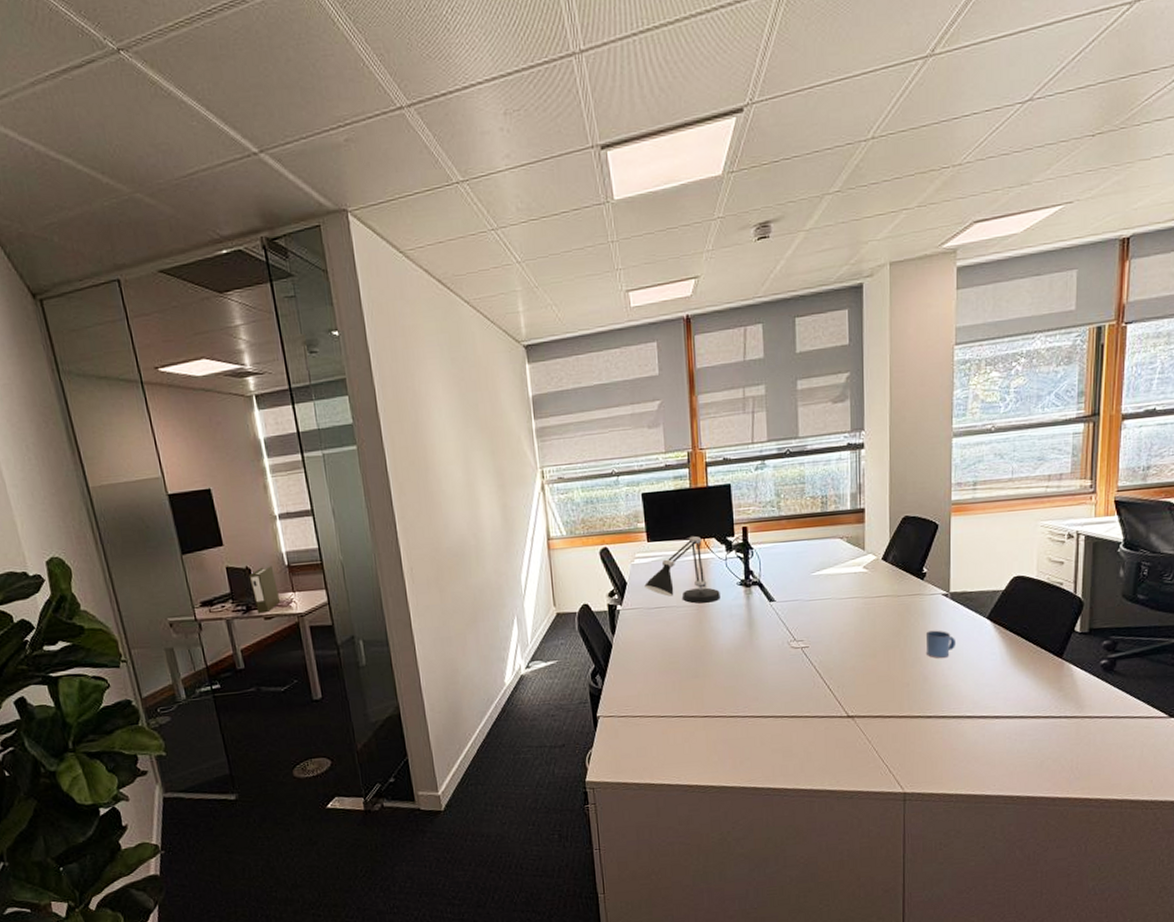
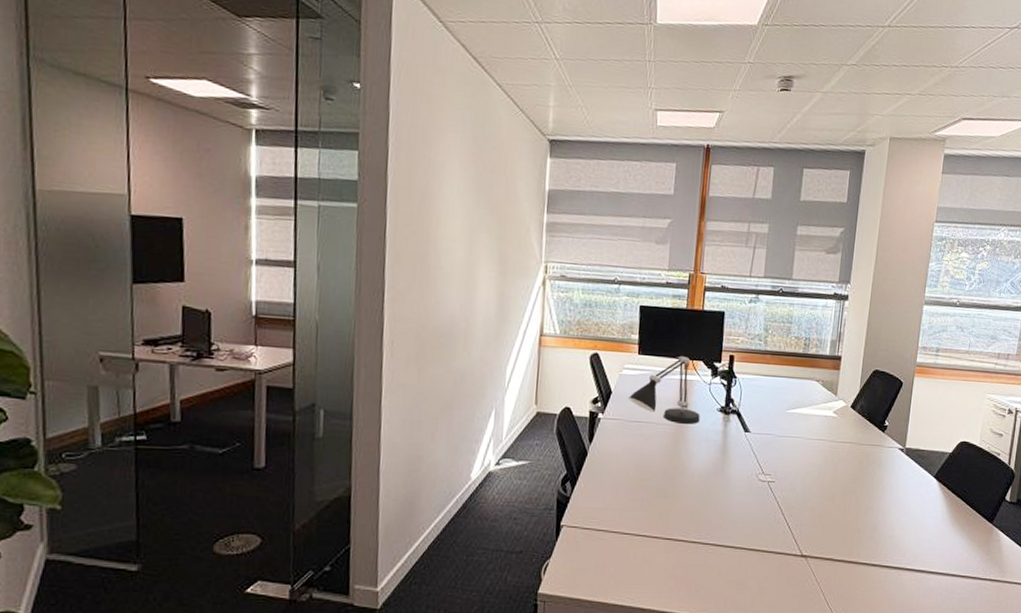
binder: present [249,566,281,614] -> none [207,312,239,364]
mug: present [925,630,957,659] -> none [879,481,906,510]

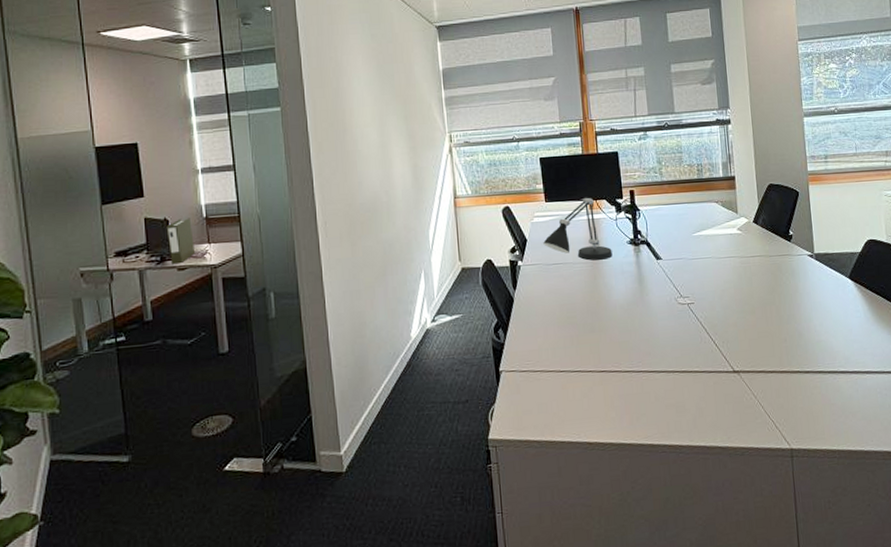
binder: none [207,312,239,364] -> present [166,218,196,265]

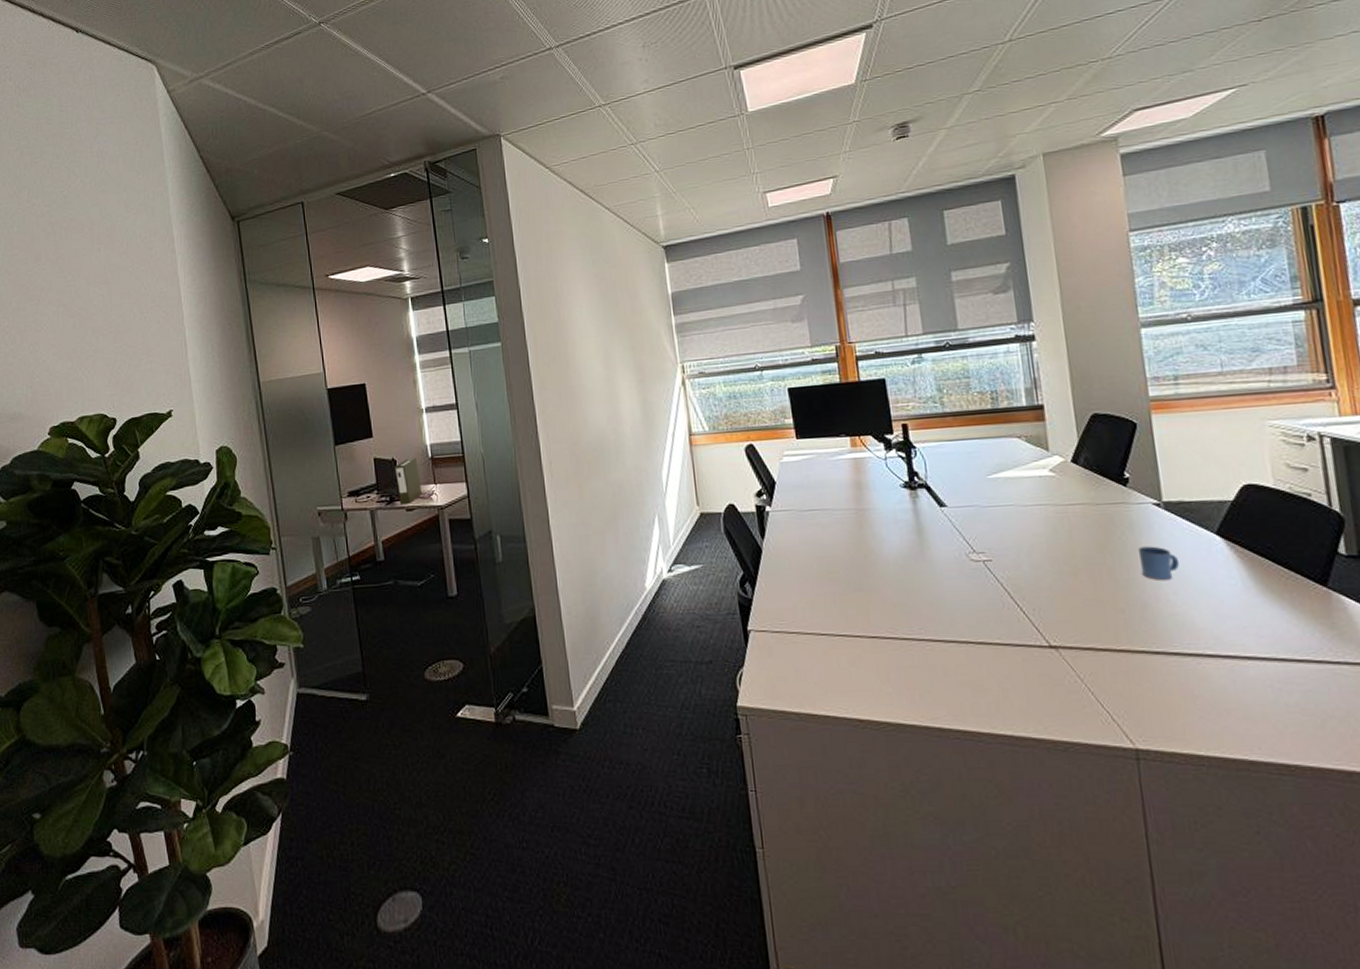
desk lamp: present [543,197,613,261] -> none [795,433,882,507]
mug: none [796,288,825,316] -> present [1137,546,1180,582]

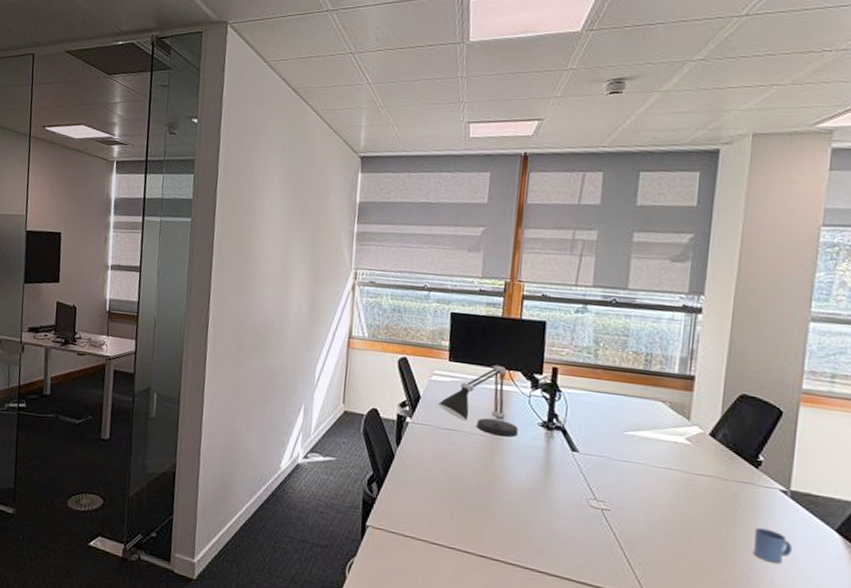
binder: present [394,458,423,505] -> none [72,308,96,350]
desk lamp: none [795,433,882,507] -> present [438,364,518,438]

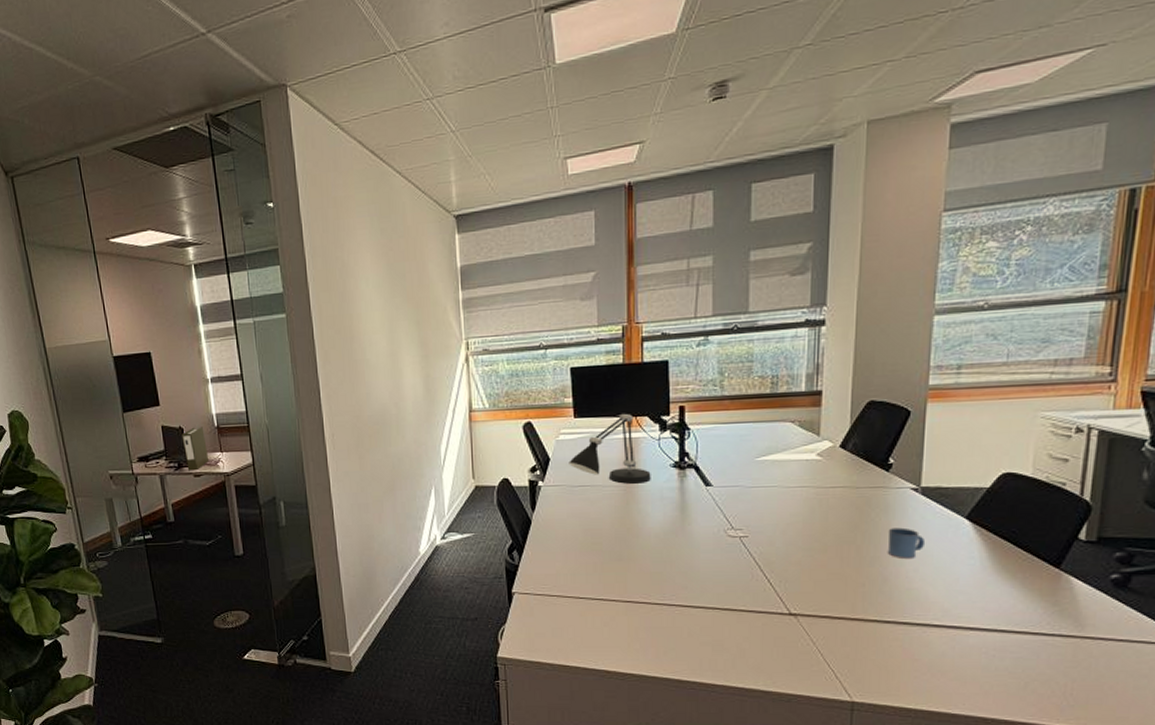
binder: none [72,308,96,350] -> present [181,427,210,471]

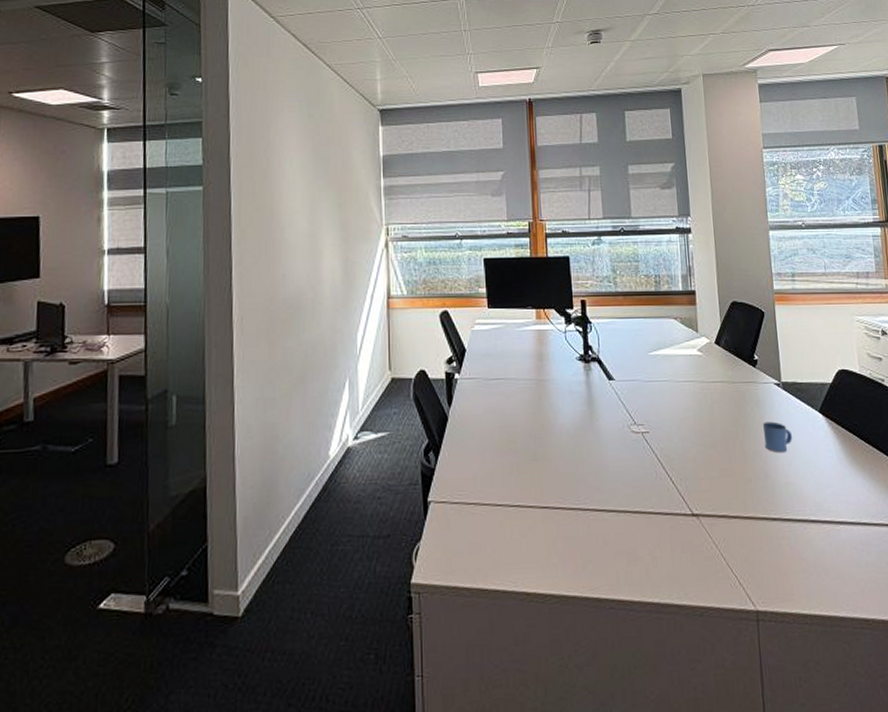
binder: present [181,427,210,471] -> none [61,304,92,357]
desk lamp: present [569,413,651,484] -> none [484,305,560,377]

